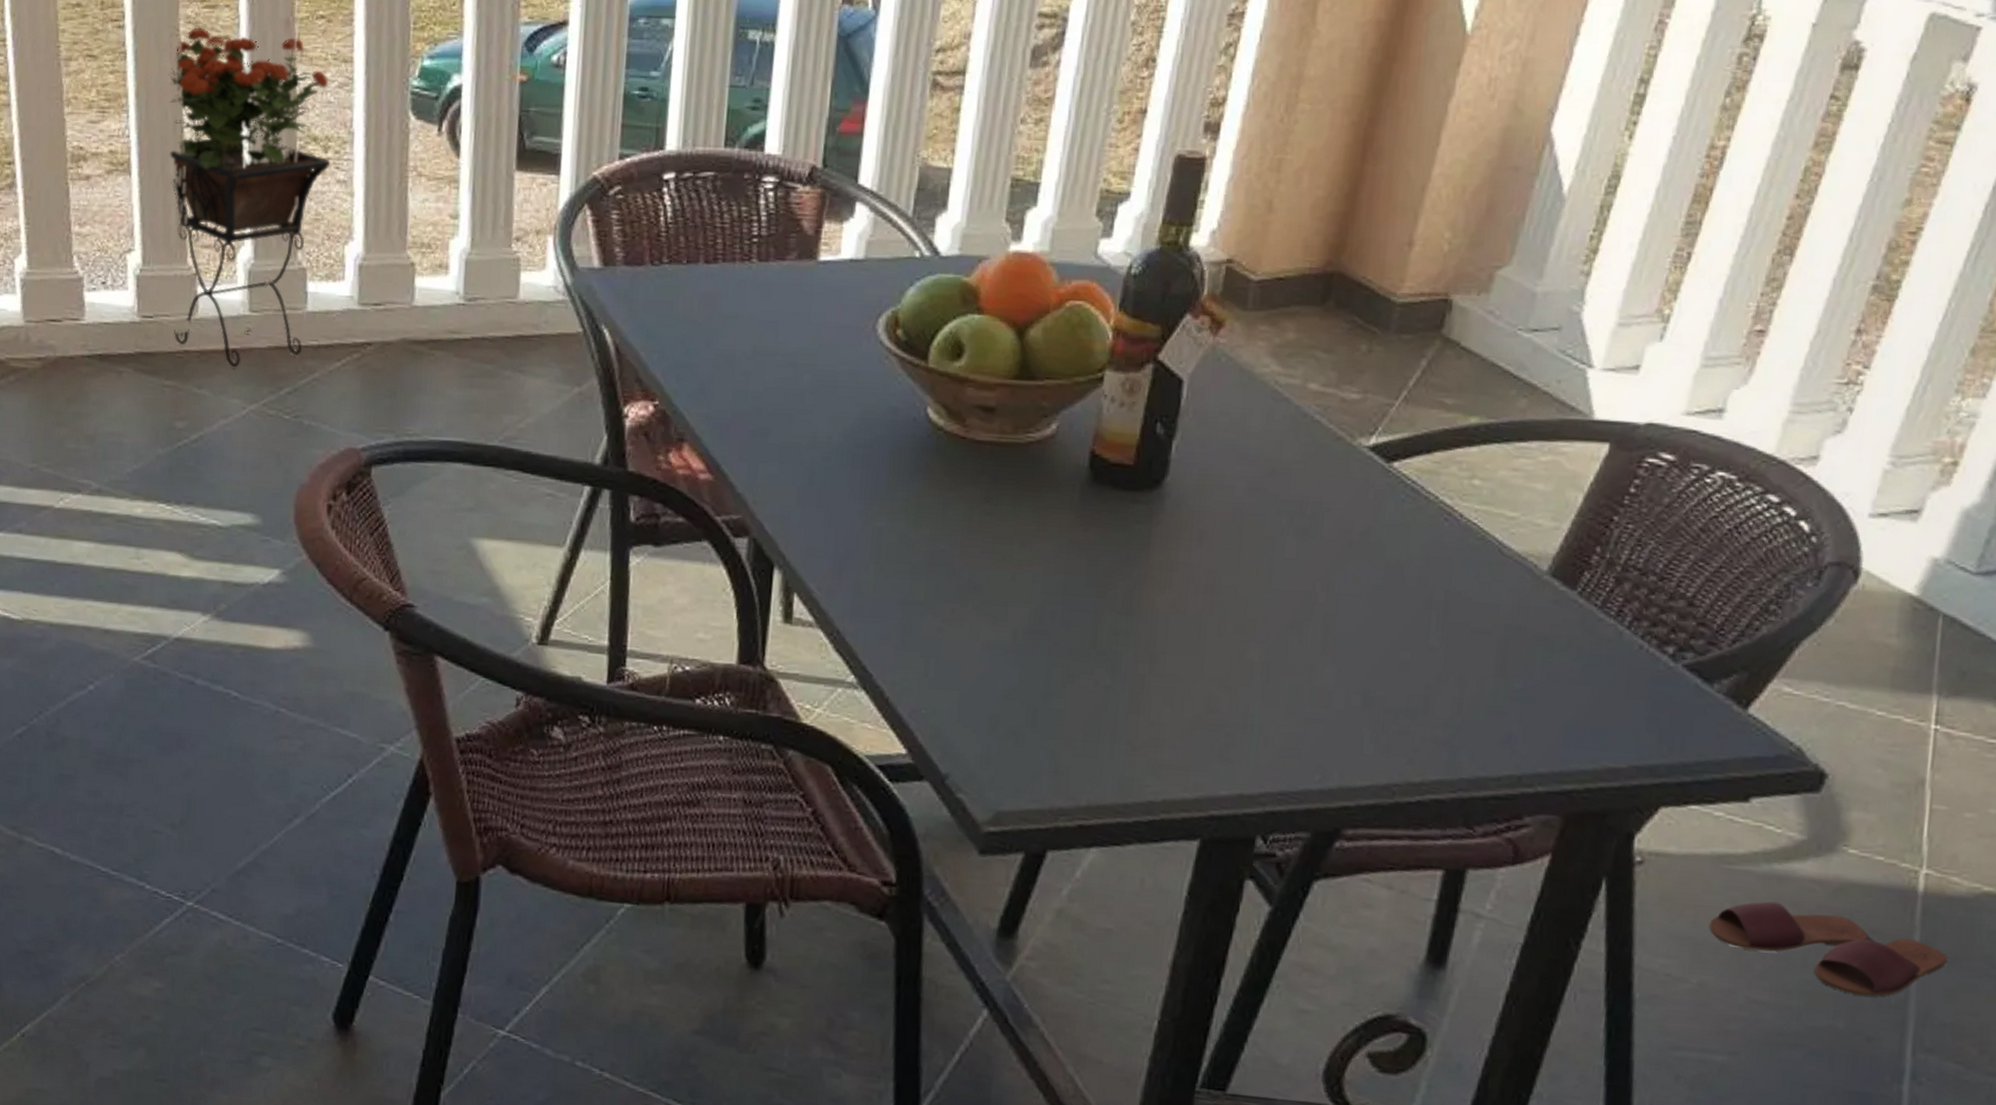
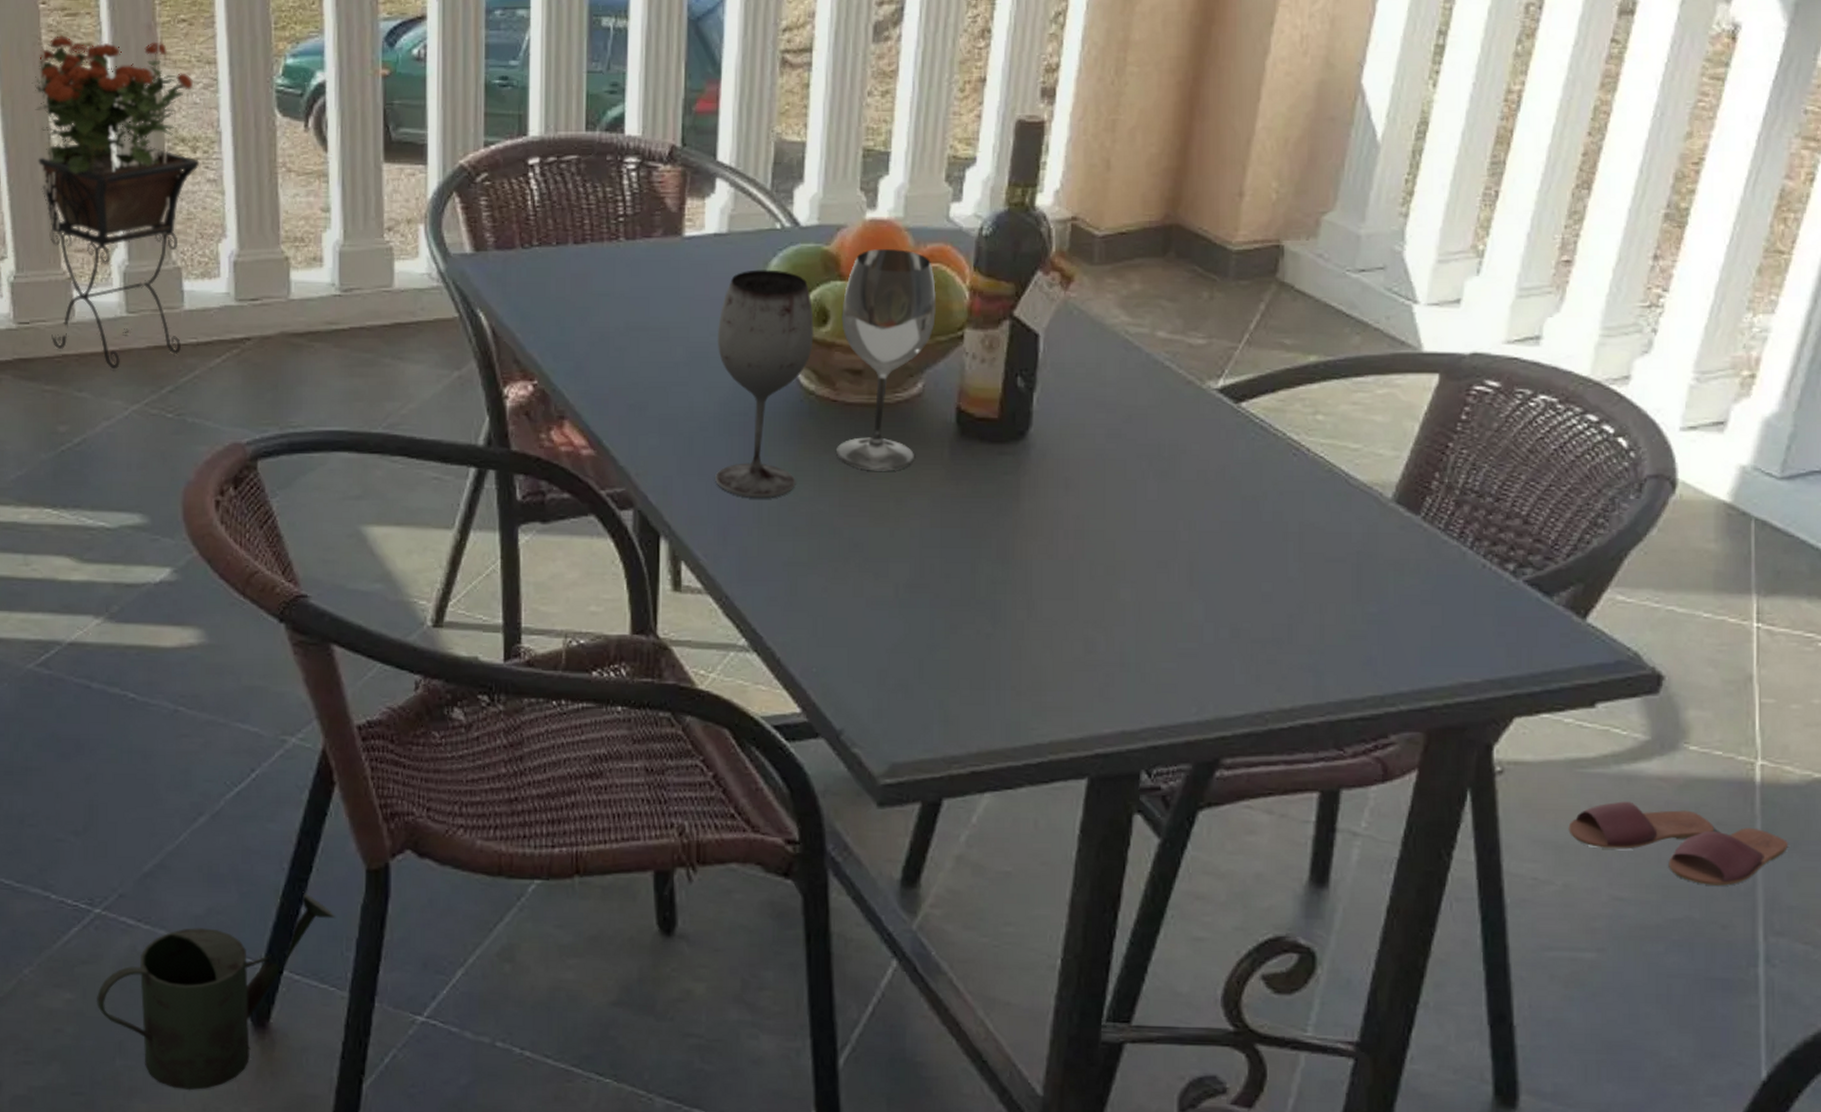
watering can: none [184,899,424,1086] -> present [97,891,336,1091]
wineglass: none [834,283,1078,535] -> present [715,249,936,499]

